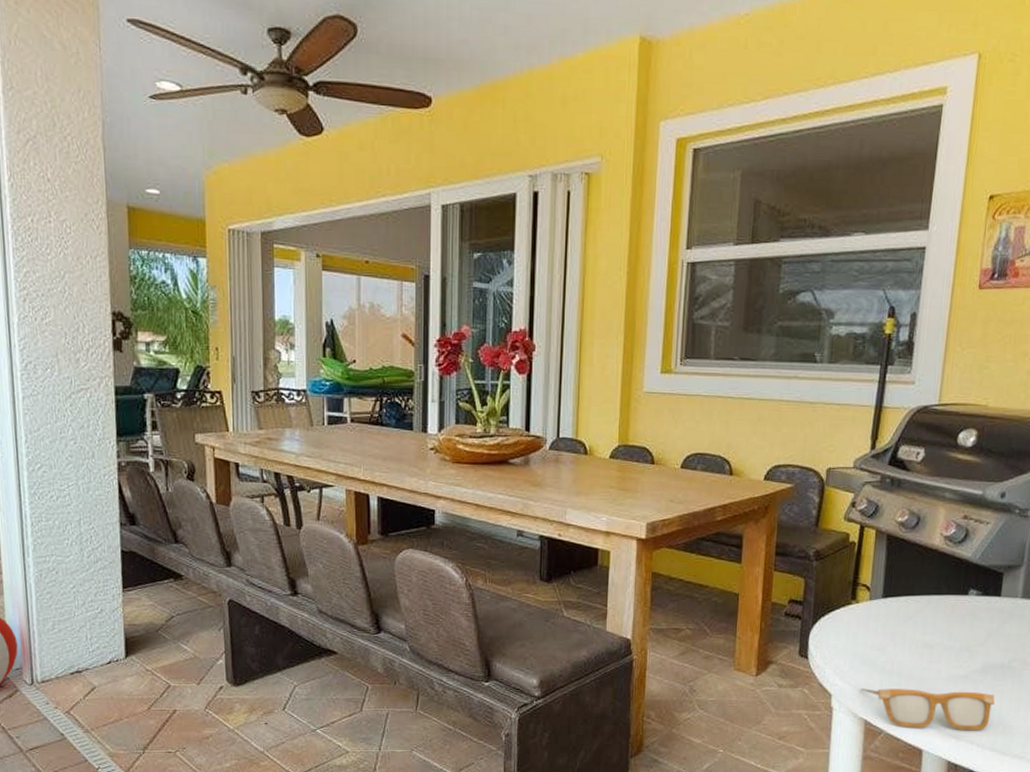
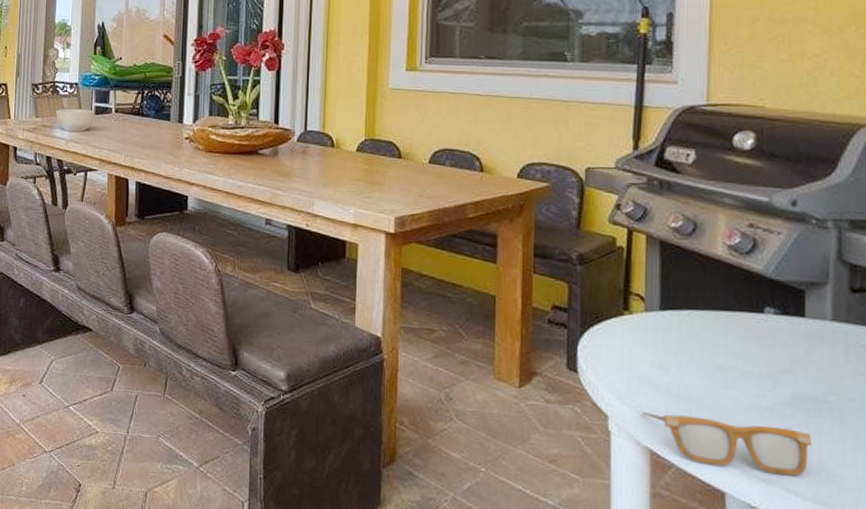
bowl: none [282,418,329,445] -> present [56,108,96,133]

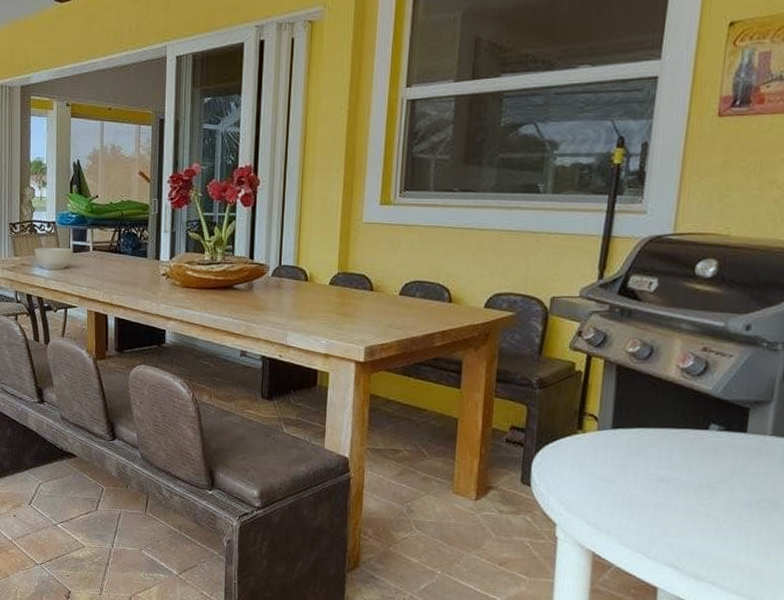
sunglasses: present [643,412,812,476] -> none [588,520,741,572]

